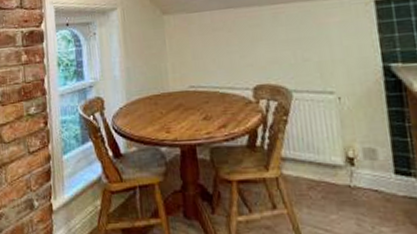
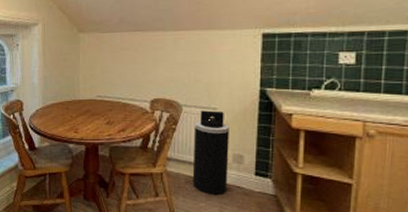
trash can: none [310,94,363,204] -> present [192,110,229,195]

